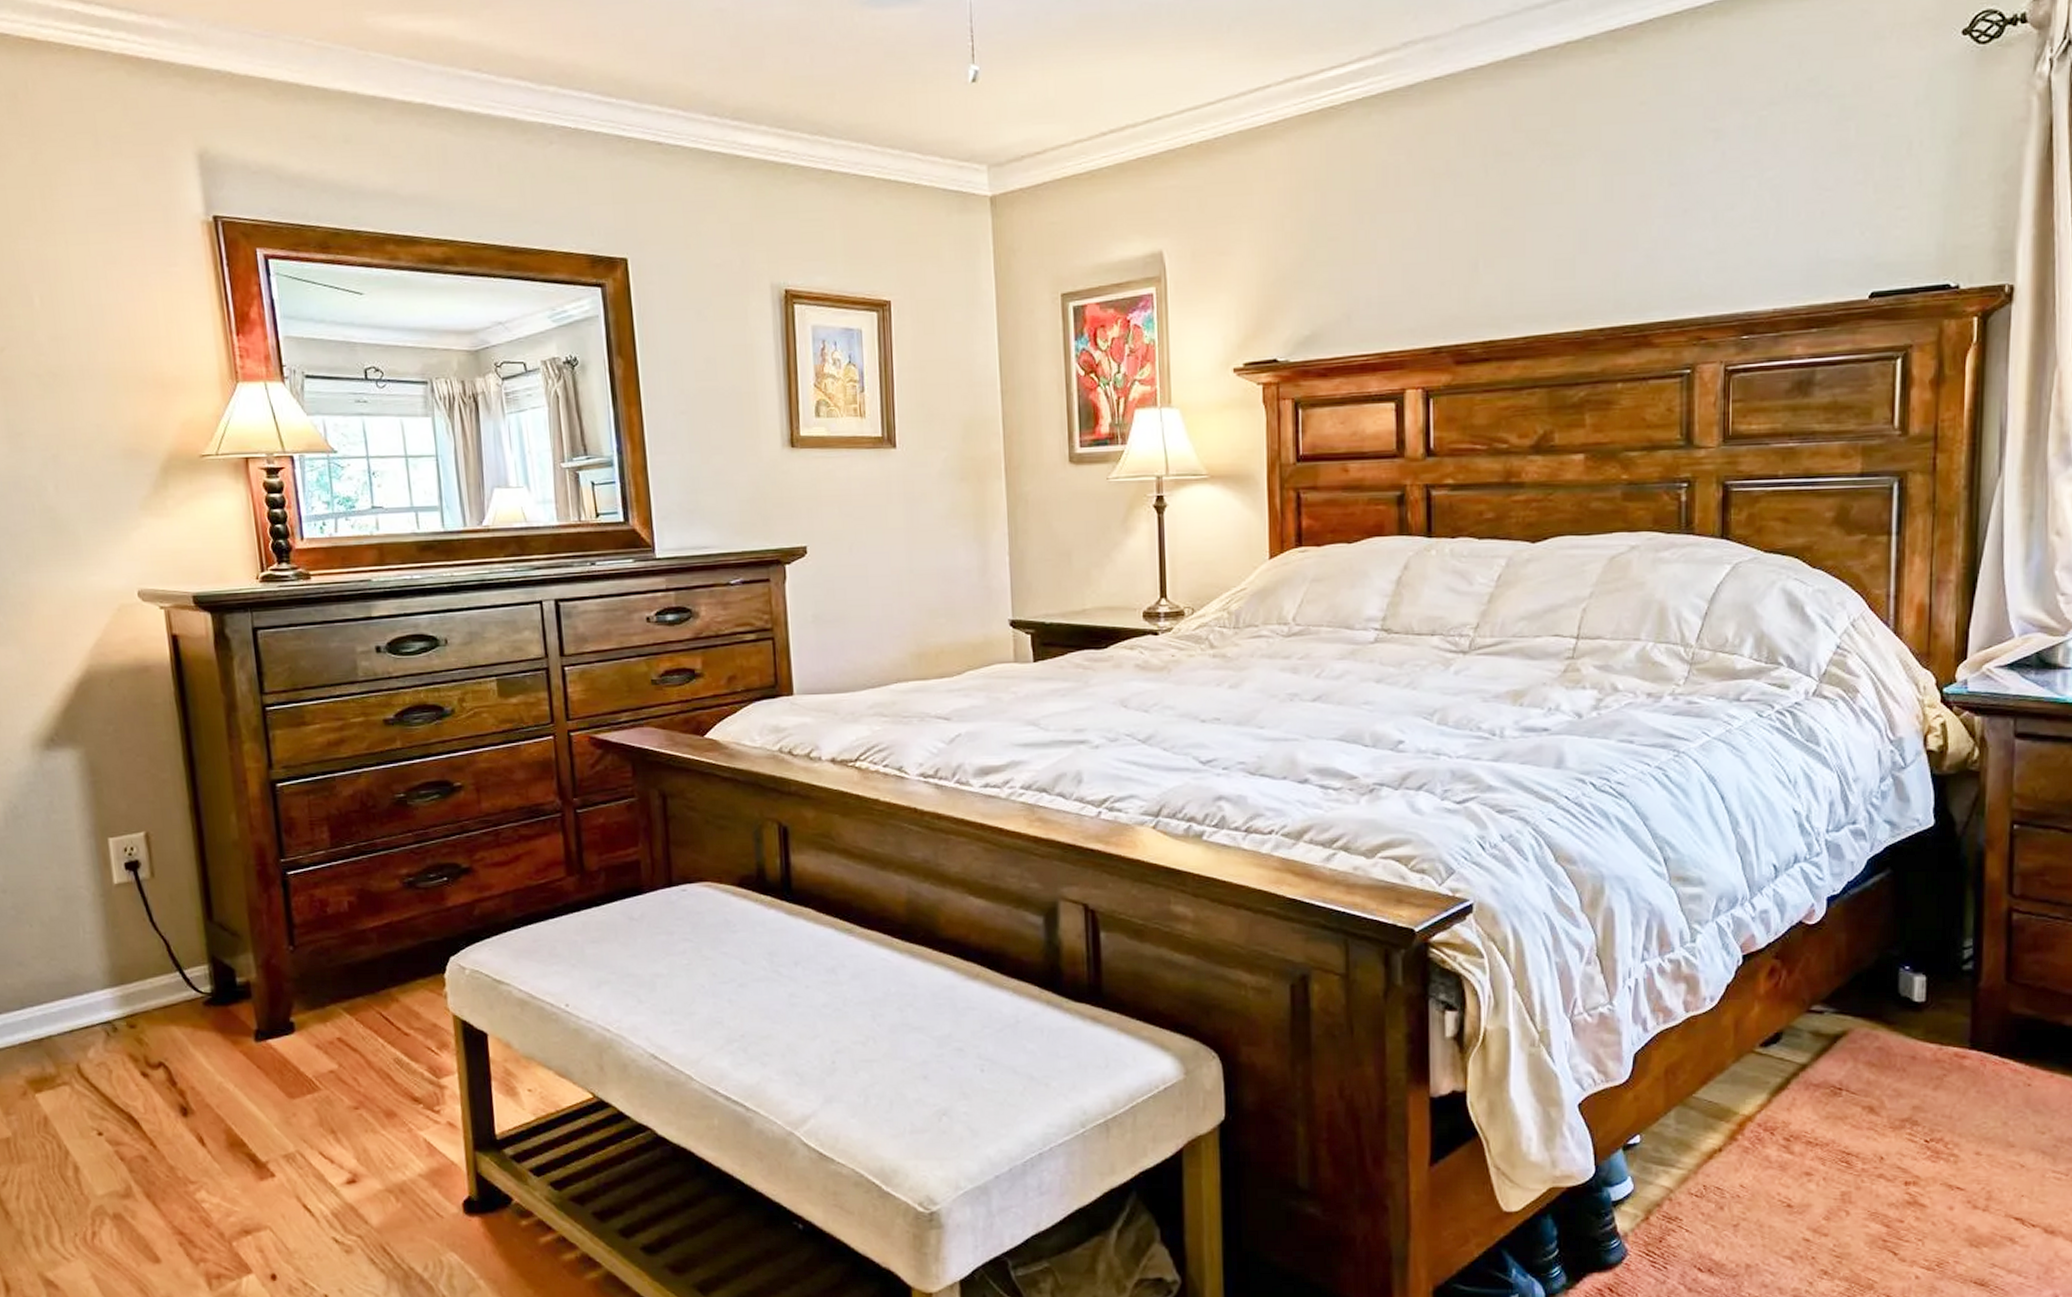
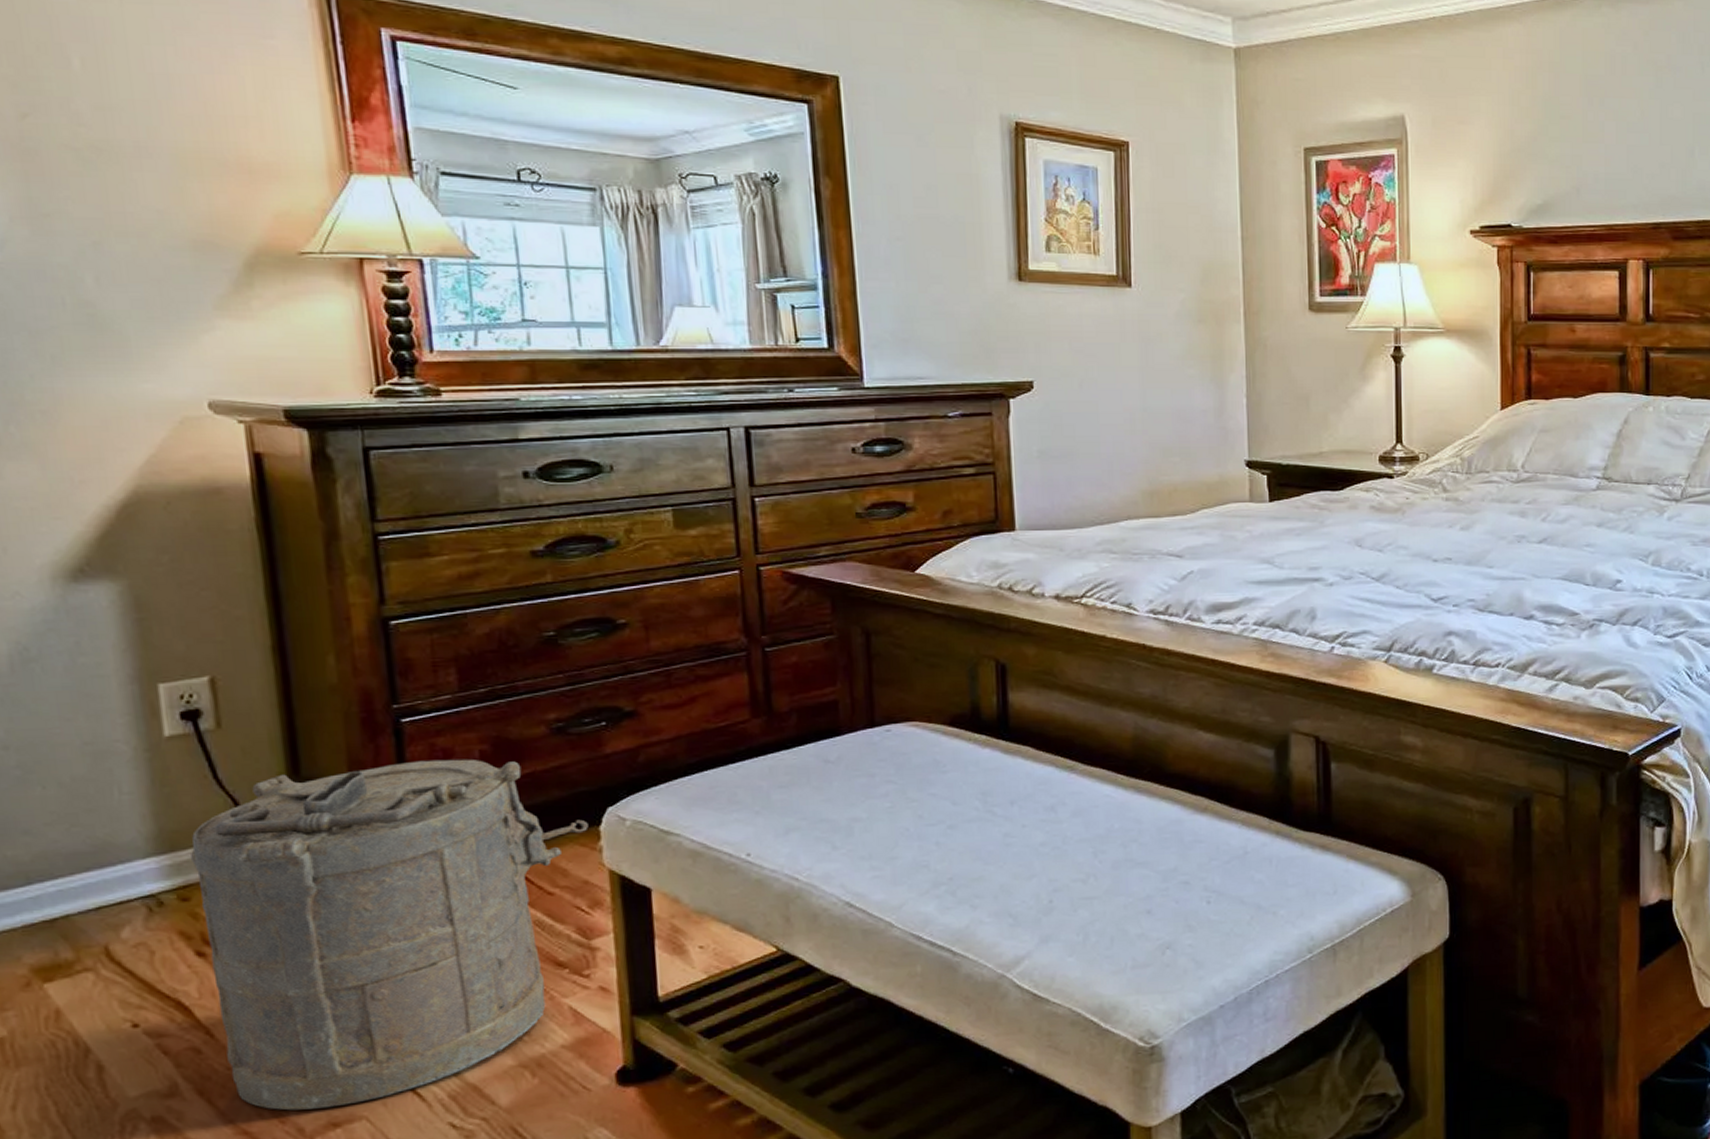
laundry hamper: none [135,909,436,1216] -> present [191,759,589,1111]

